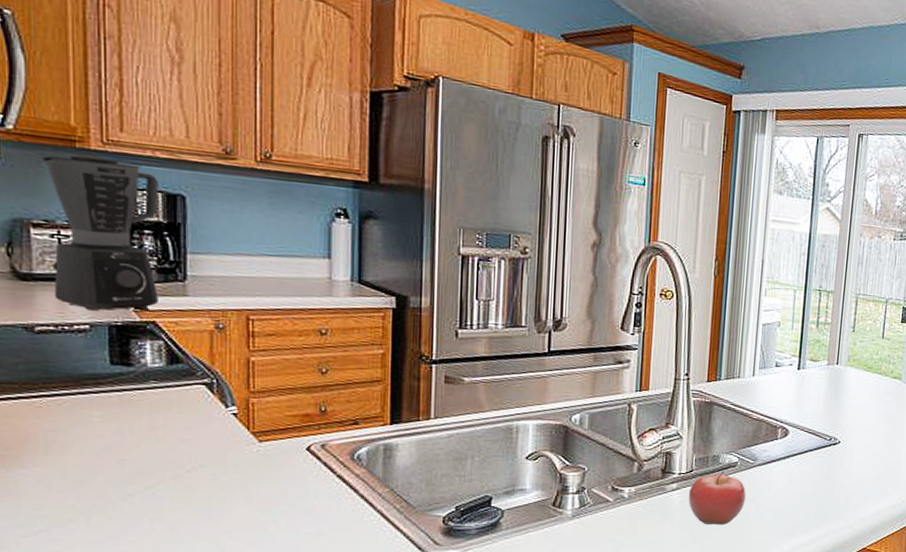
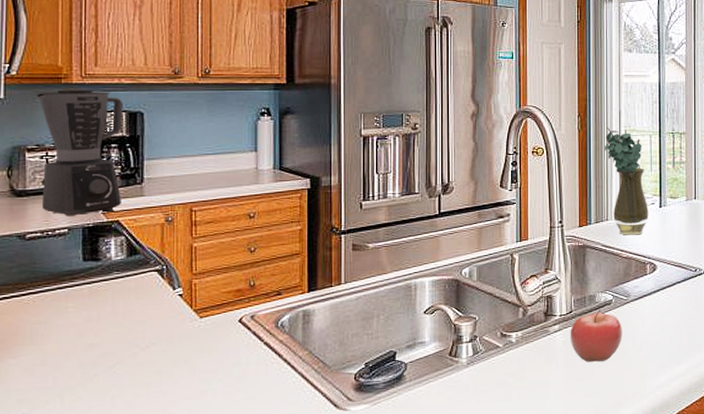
vase: none [742,276,786,397] -> present [604,127,649,235]

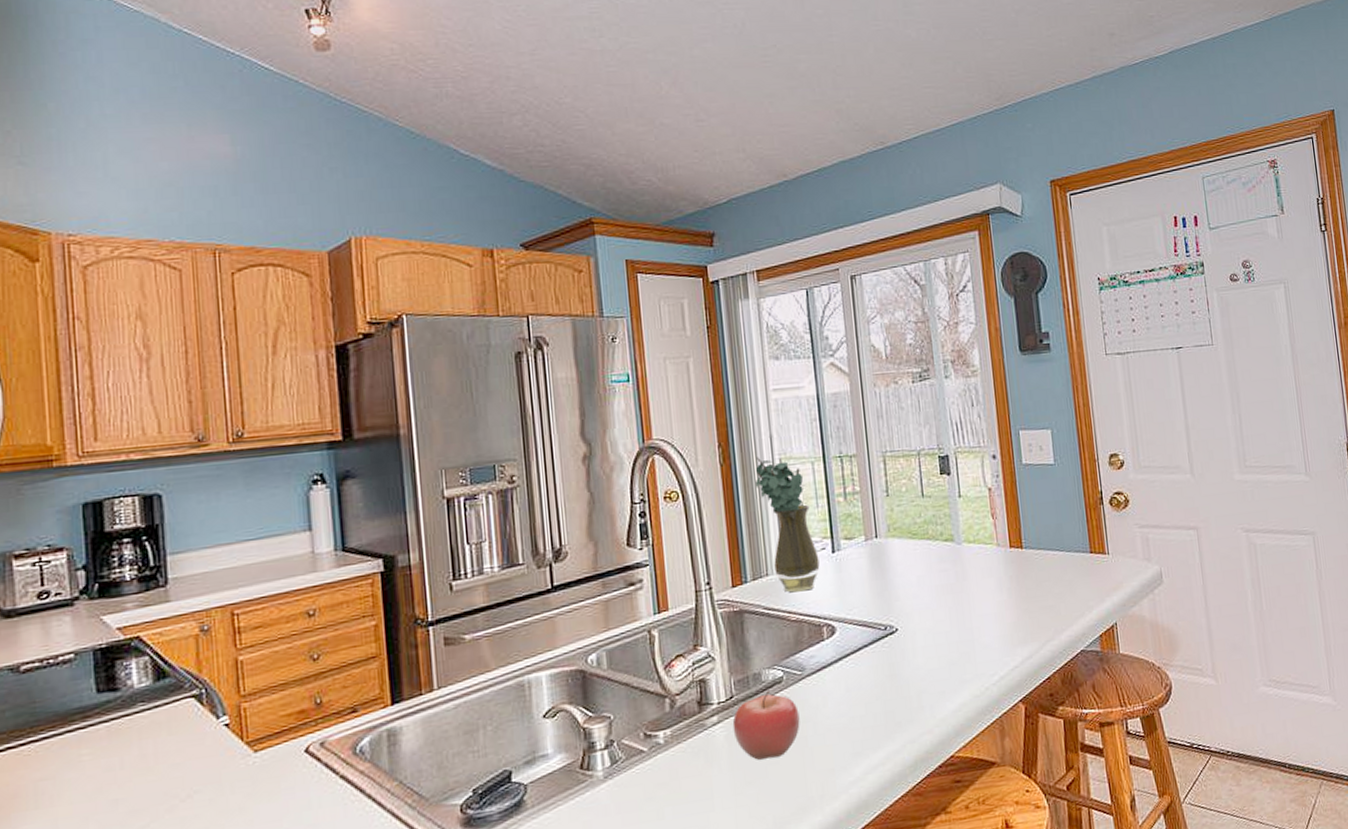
blender: present [37,90,124,216] -> none [22,472,141,637]

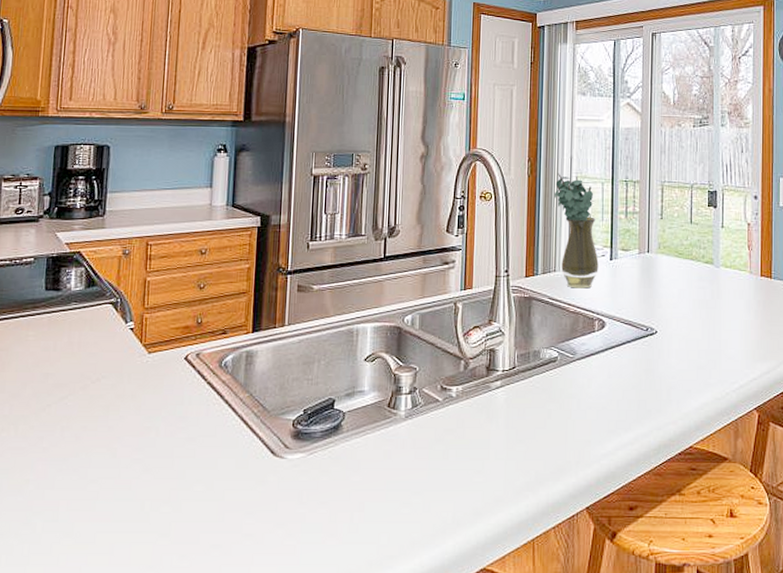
fruit: present [732,690,800,760] -> none [512,366,567,423]

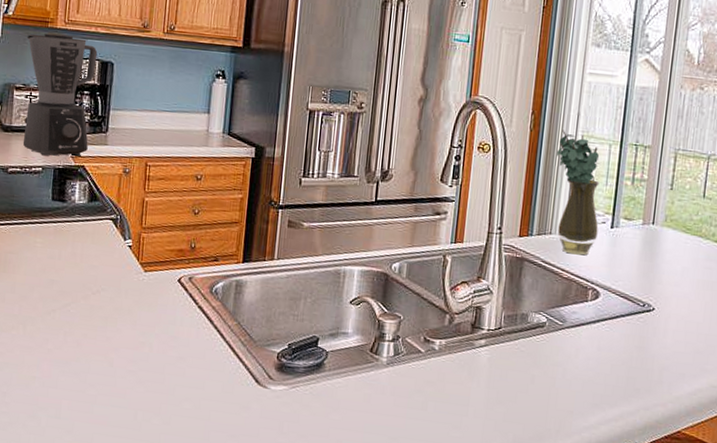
blender: none [12,123,93,245] -> present [23,34,98,156]

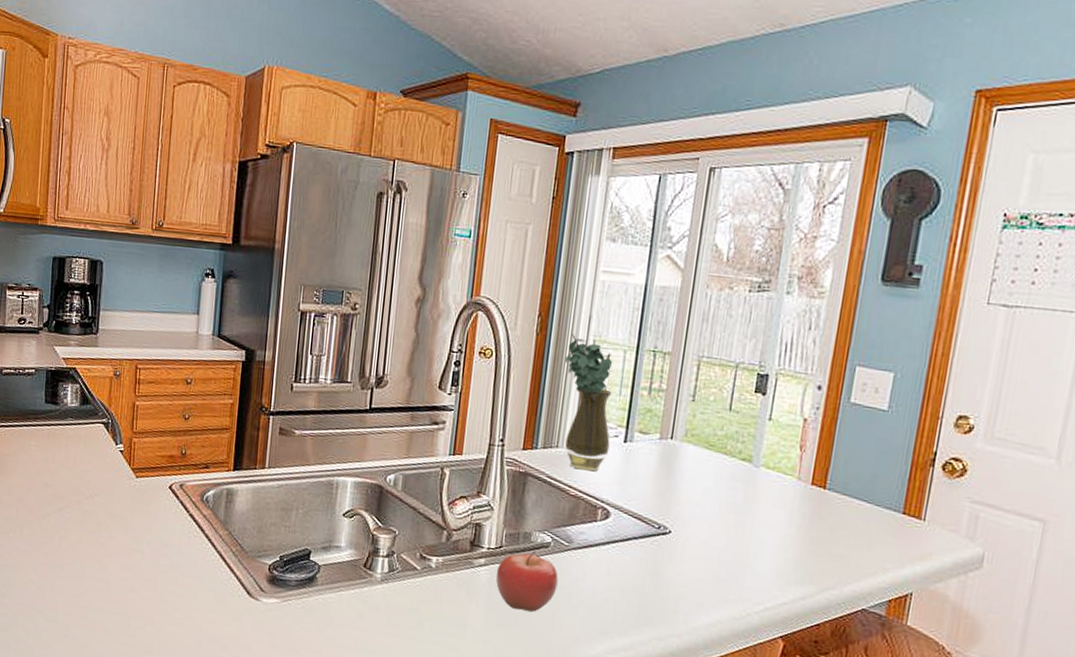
blender: present [23,34,98,156] -> none [16,231,87,358]
fruit: none [495,330,554,388] -> present [495,550,559,612]

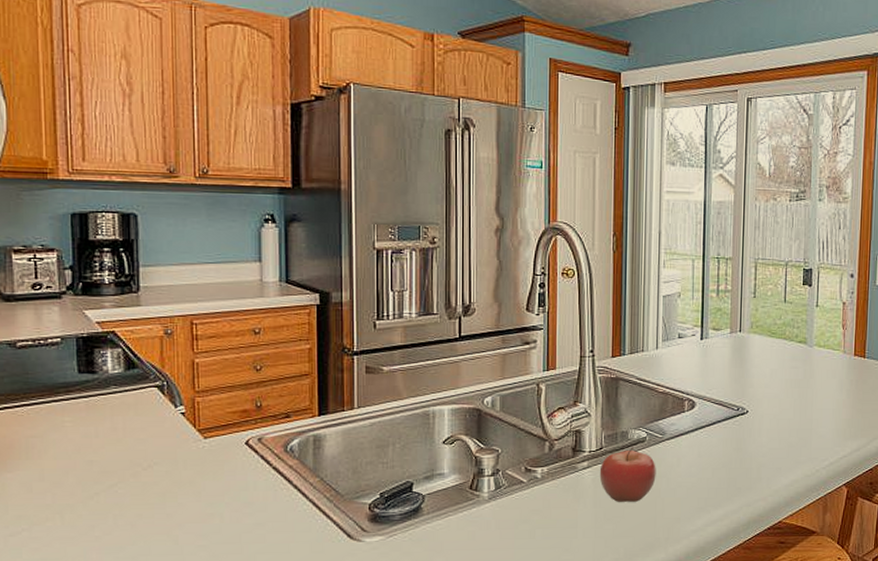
vase: present [564,334,613,472] -> none [641,249,689,369]

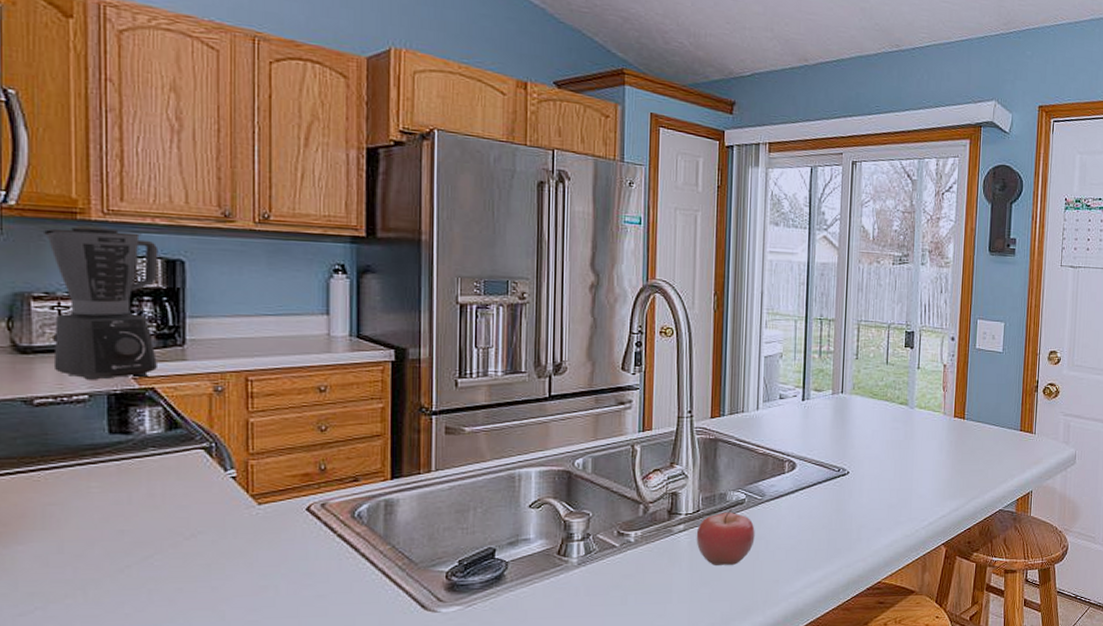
blender: none [21,186,117,325] -> present [44,227,159,380]

